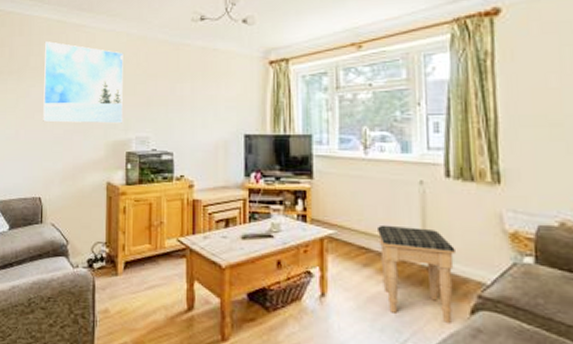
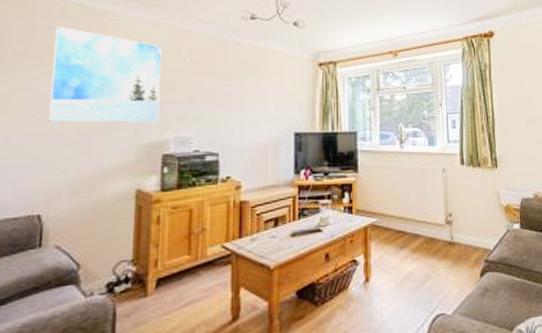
footstool: present [376,224,455,323] -> none [411,209,469,287]

